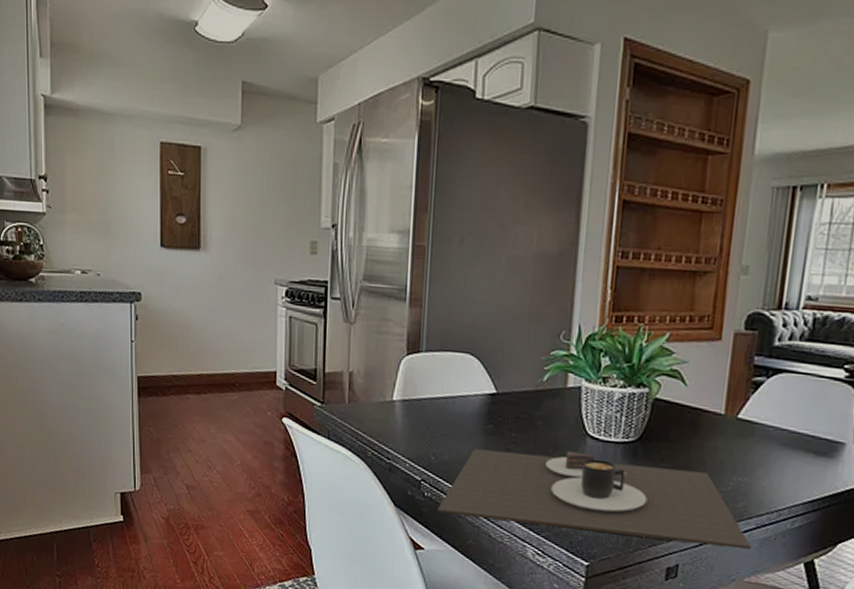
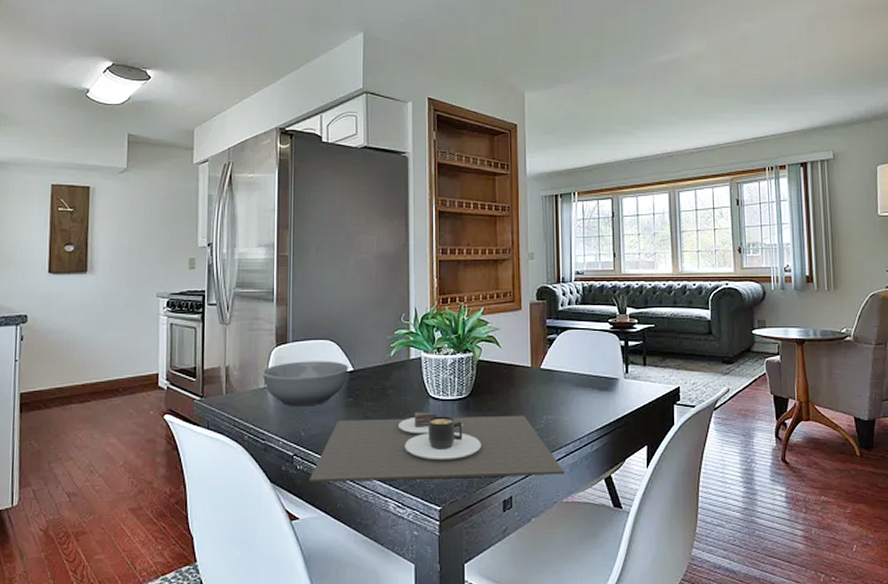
bowl: none [389,375,491,429] -> present [262,361,348,407]

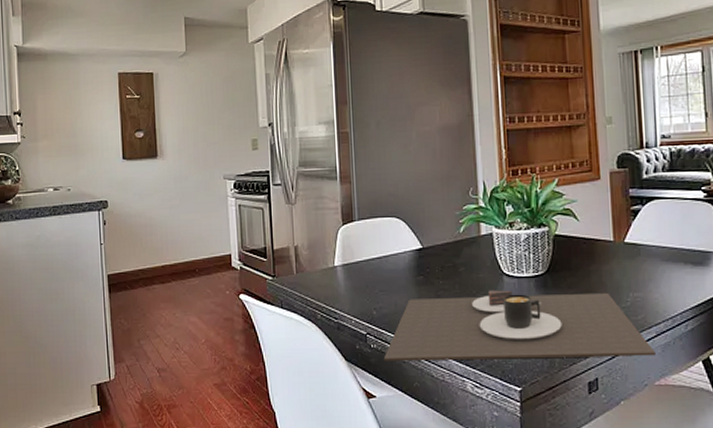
bowl: present [262,361,348,407] -> none [330,238,417,286]

